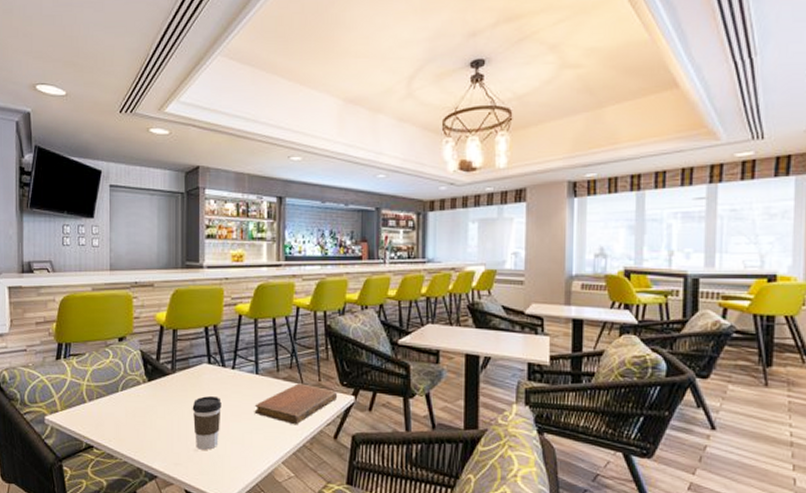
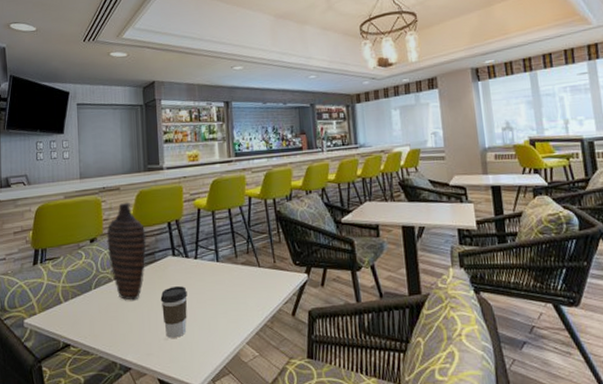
decorative vase: none [137,301,180,407] -> present [106,203,147,301]
notebook: present [254,383,338,425] -> none [217,266,293,306]

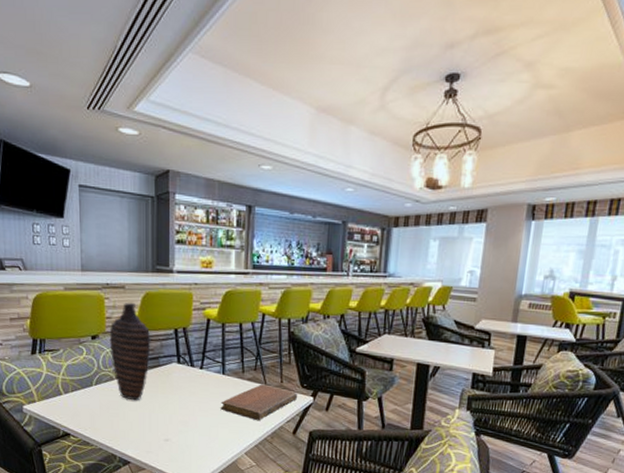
coffee cup: present [160,286,188,338] -> none [162,393,190,440]
notebook: none [217,266,293,306] -> present [220,384,298,421]

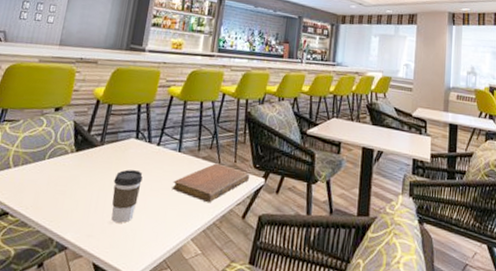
decorative vase: present [109,303,151,401] -> none [70,77,114,178]
coffee cup: none [162,393,190,440] -> present [111,169,143,223]

